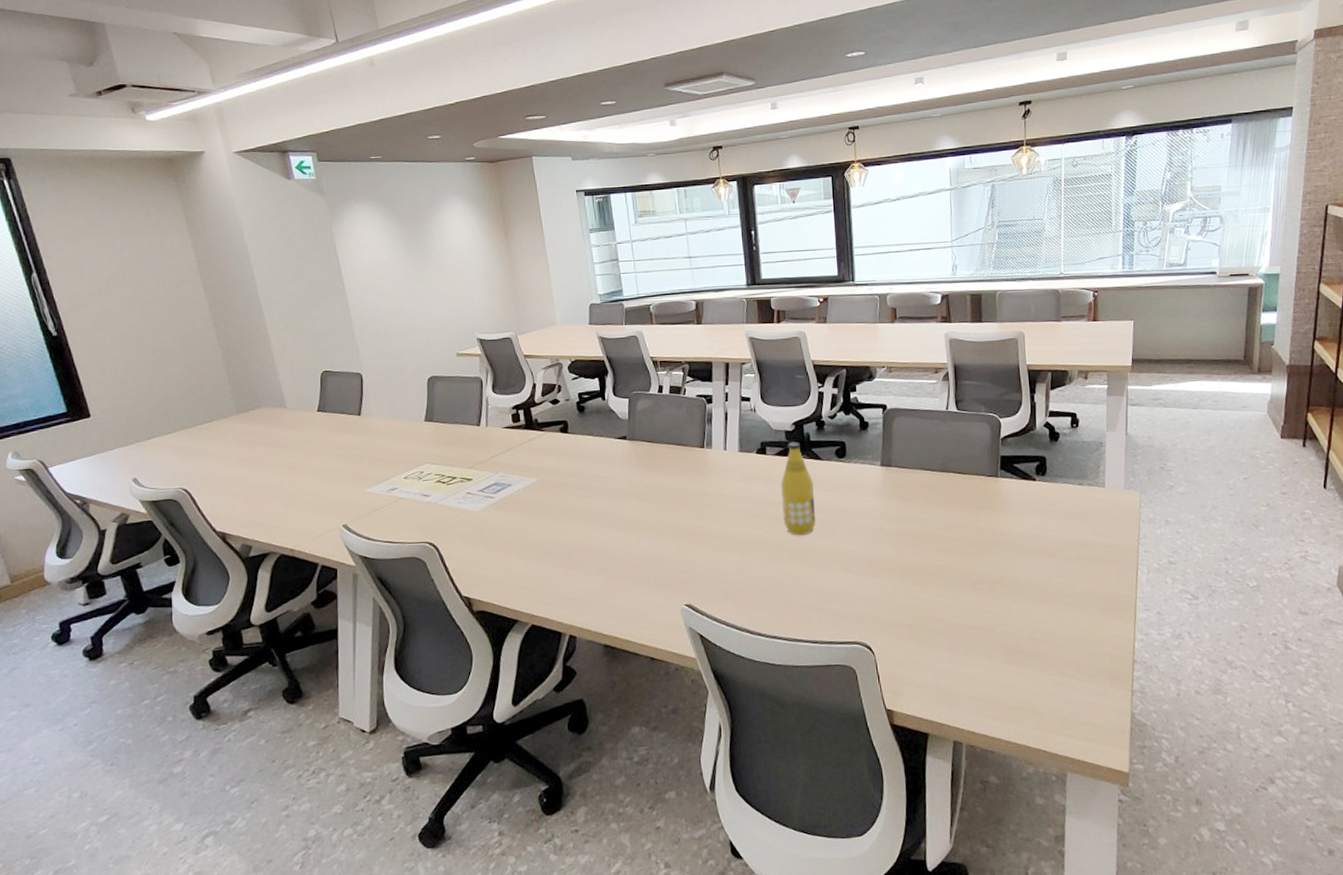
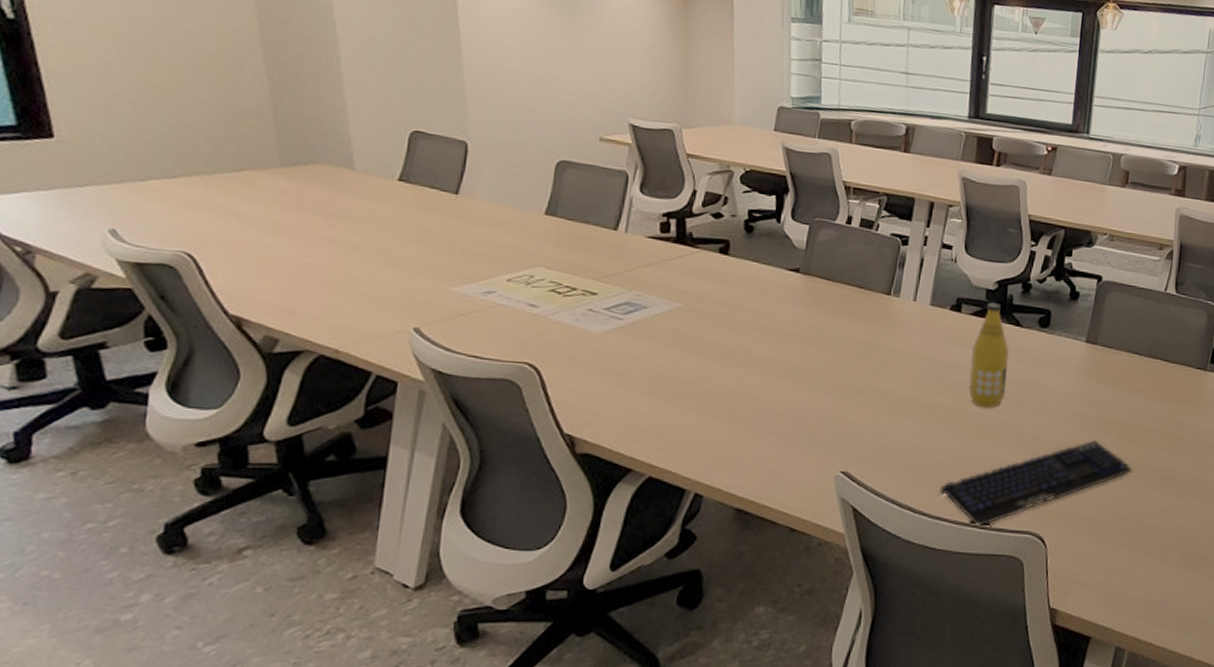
keyboard: none [771,553,943,643] -> present [939,440,1133,528]

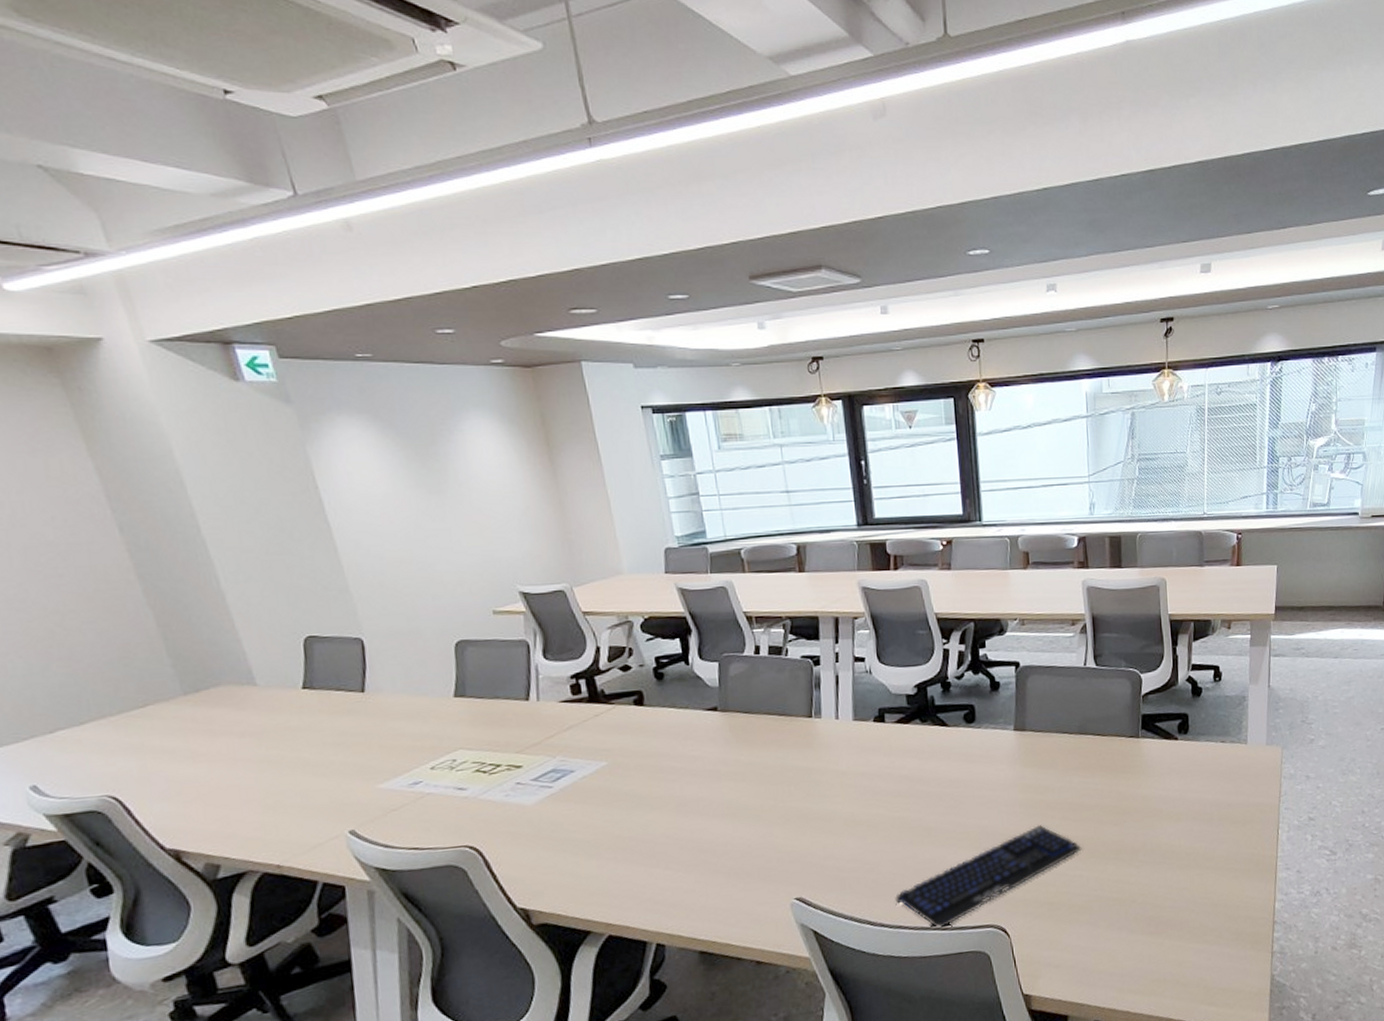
bottle: present [969,302,1009,409] -> none [902,706,944,813]

